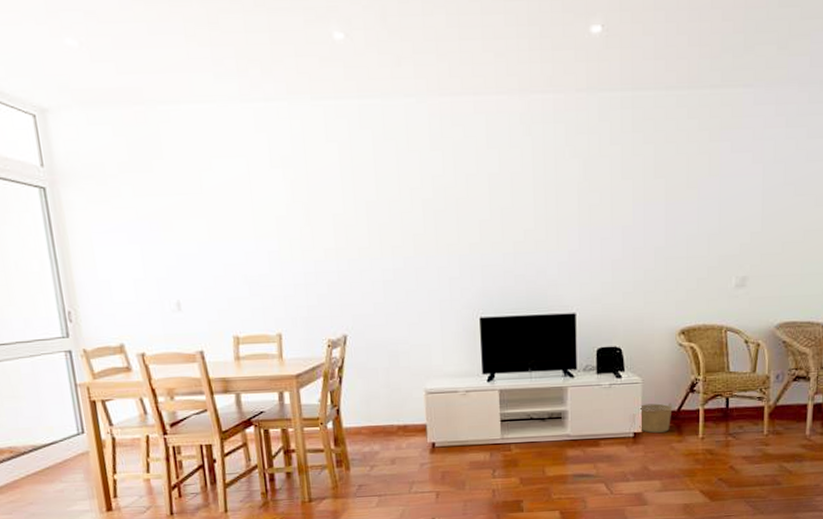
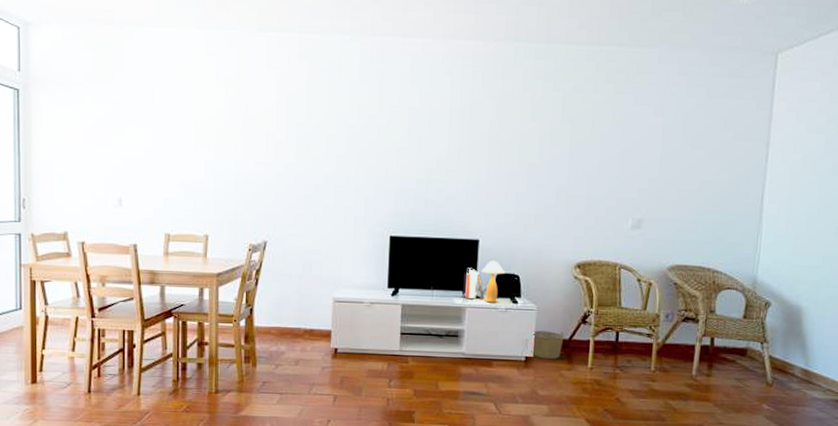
books: none [564,344,587,378] -> present [464,267,485,300]
table lamp: none [581,332,606,380] -> present [481,258,505,303]

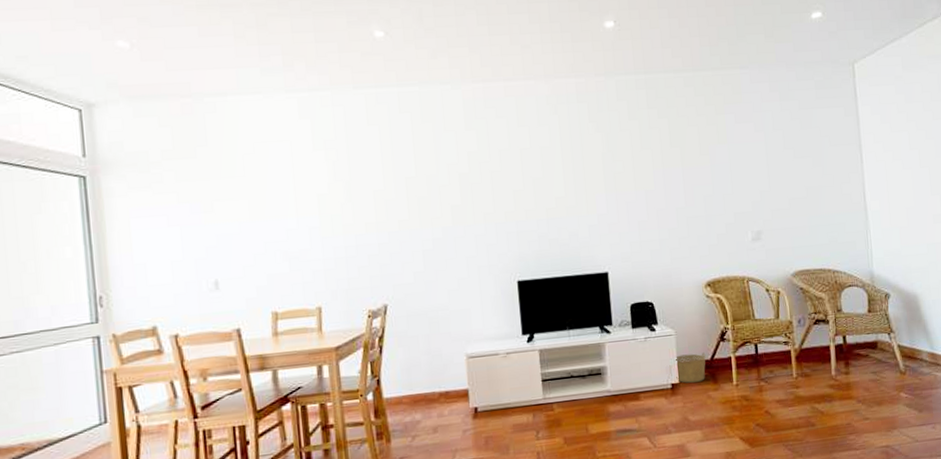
books: present [464,267,485,300] -> none [600,301,623,335]
table lamp: present [481,258,505,303] -> none [615,289,639,335]

